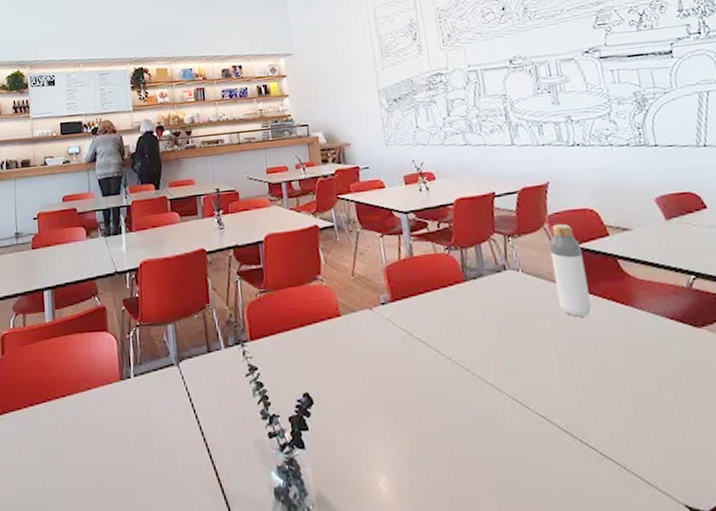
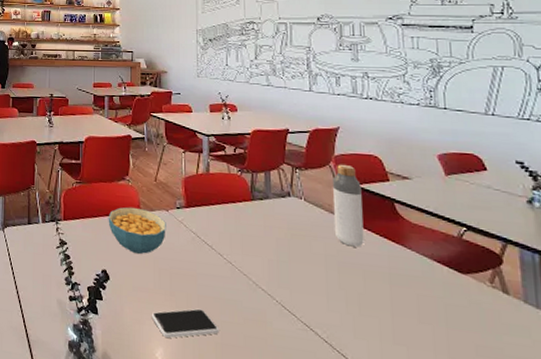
cereal bowl: none [303,311,373,367] -> present [108,207,166,255]
smartphone: none [367,419,447,461] -> present [151,308,219,338]

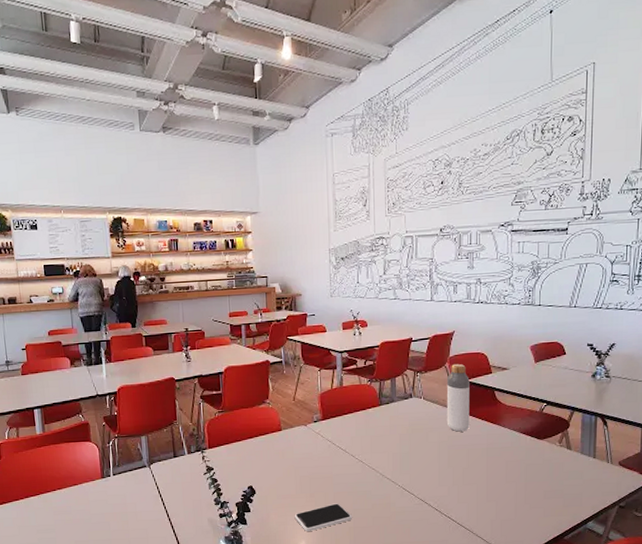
cereal bowl: present [108,207,166,255] -> none [251,427,305,468]

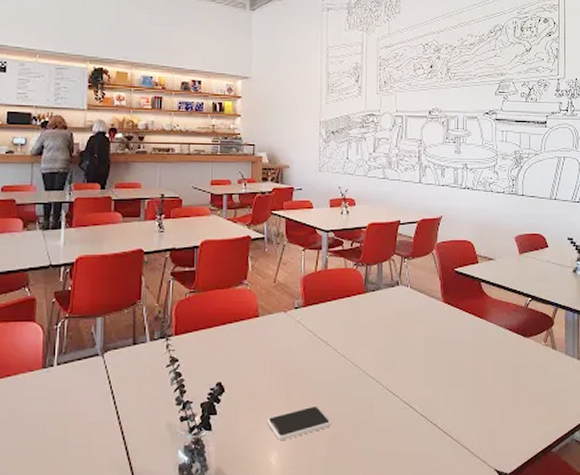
bottle: present [446,363,470,432] -> none [433,250,457,326]

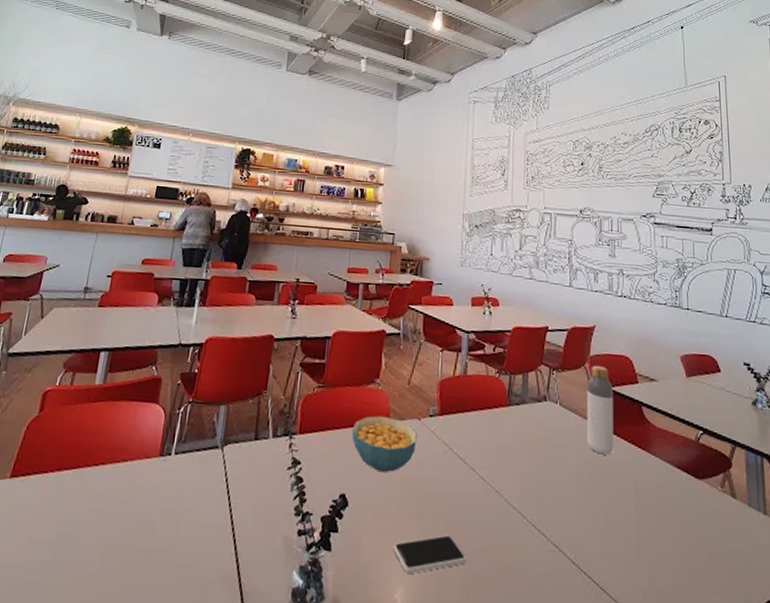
cereal bowl: none [224,312,284,361] -> present [352,415,417,473]
bottle: none [433,250,457,326] -> present [586,365,614,455]

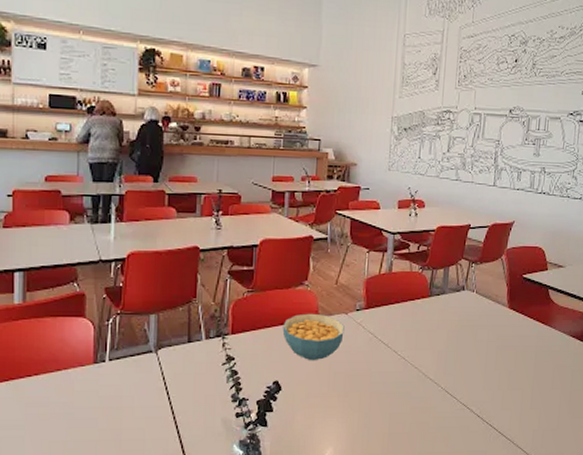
smartphone: present [393,535,466,573] -> none [323,405,388,437]
bottle: present [586,365,614,455] -> none [497,256,525,331]

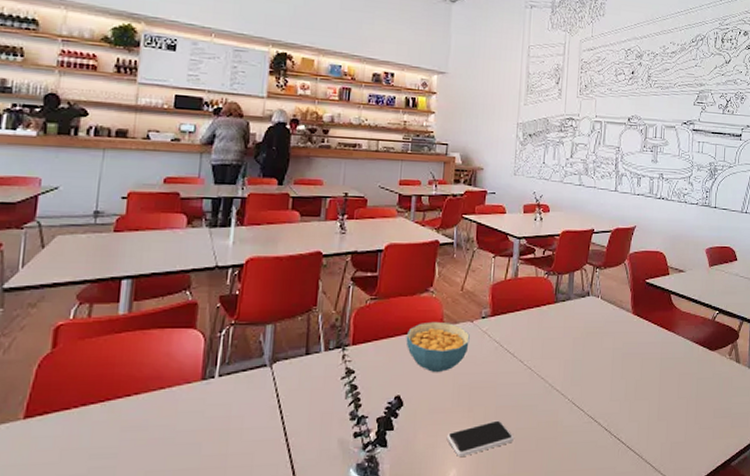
smartphone: none [323,405,388,437] -> present [446,420,514,456]

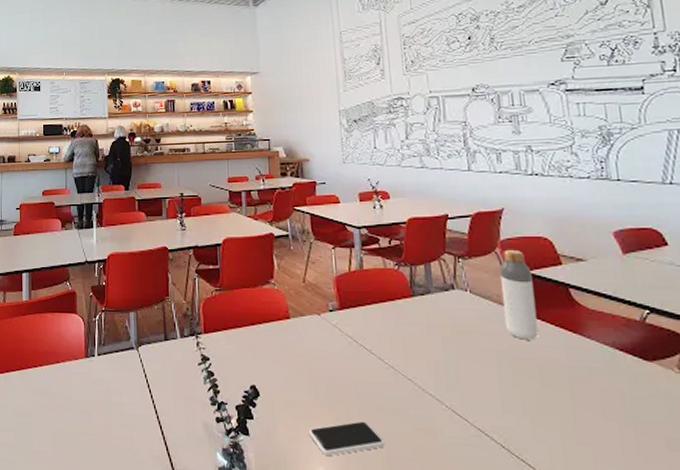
cereal bowl: present [406,321,470,373] -> none [253,313,320,366]
bottle: none [622,261,648,338] -> present [499,249,539,340]

